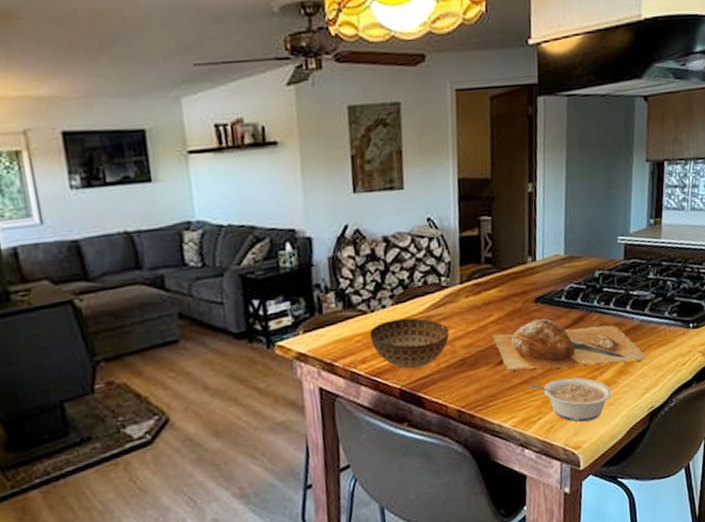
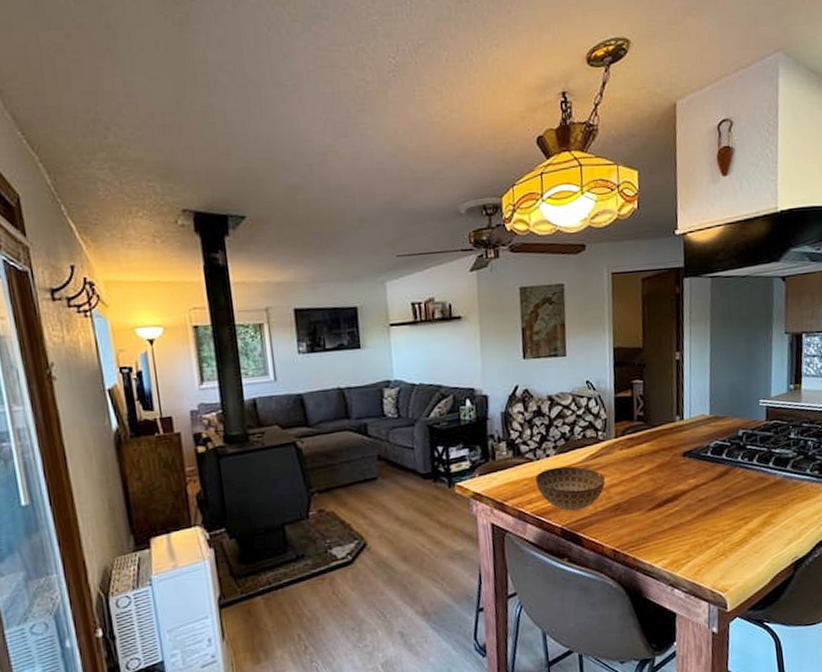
chopping board: present [492,319,648,371] -> none [644,471,791,517]
legume: present [529,377,613,422] -> none [678,525,758,567]

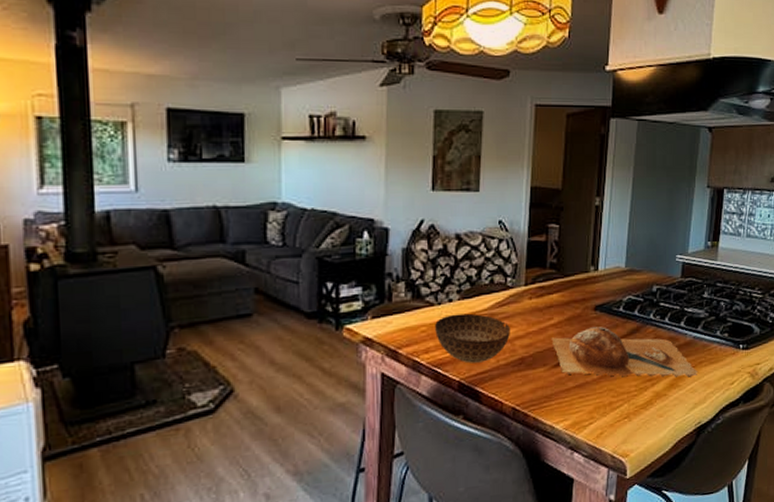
chopping board: none [644,471,791,517] -> present [551,326,698,377]

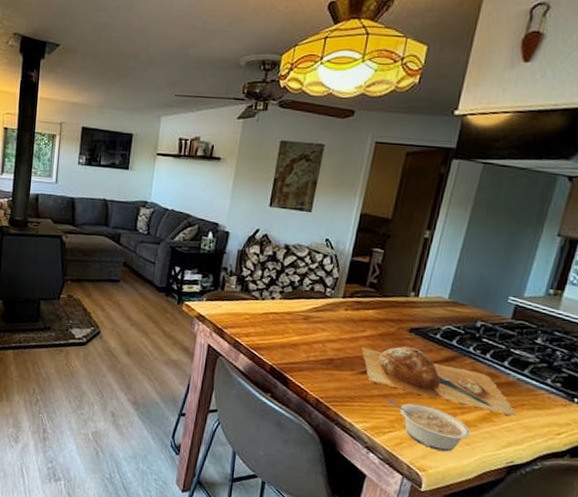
bowl: present [435,313,510,364] -> none [256,309,324,355]
legume: none [583,385,663,431] -> present [387,399,471,452]

